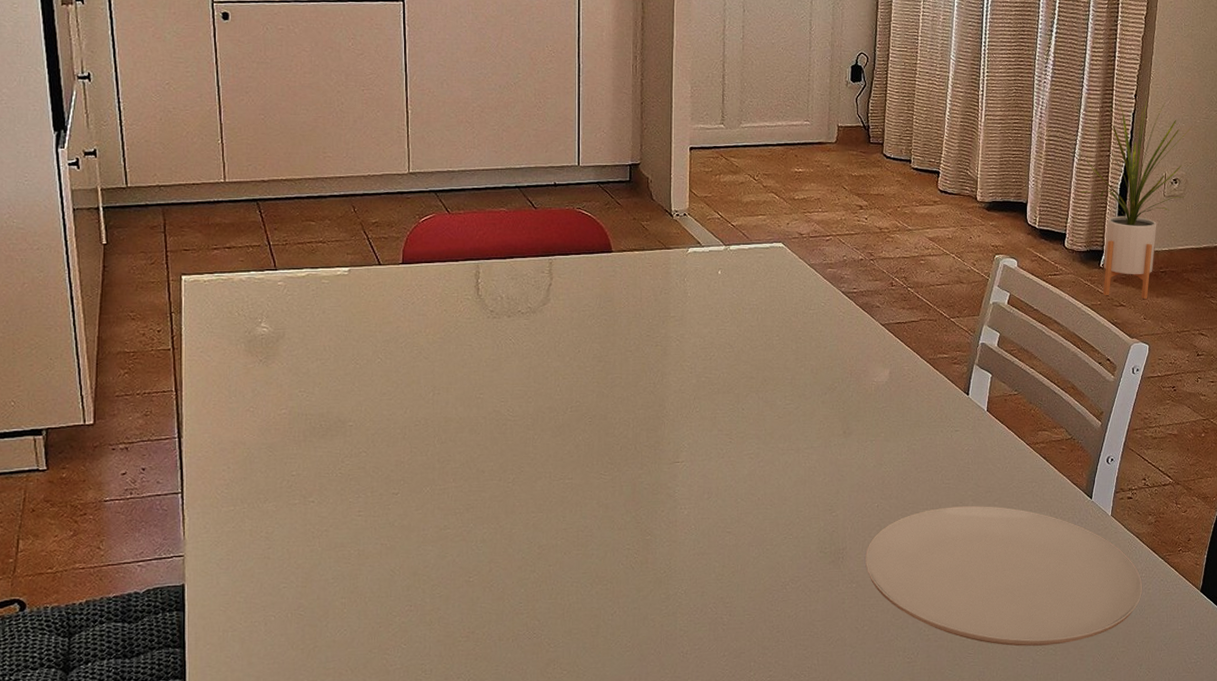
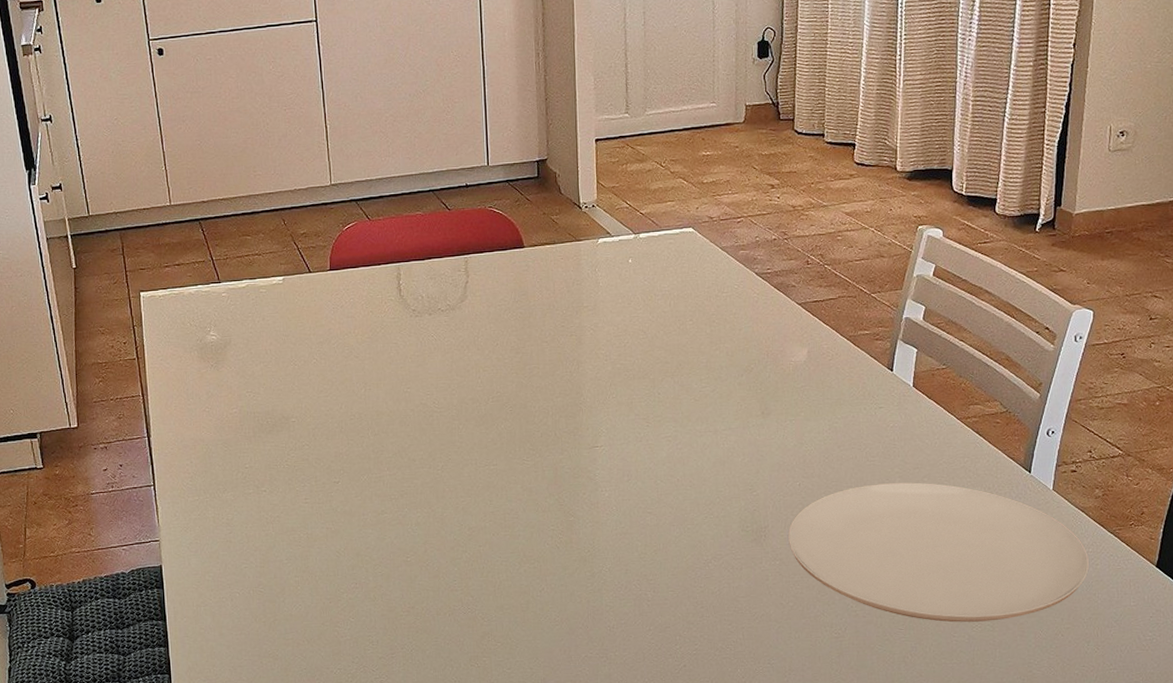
house plant: present [1080,99,1193,300] -> none [1012,48,1142,263]

